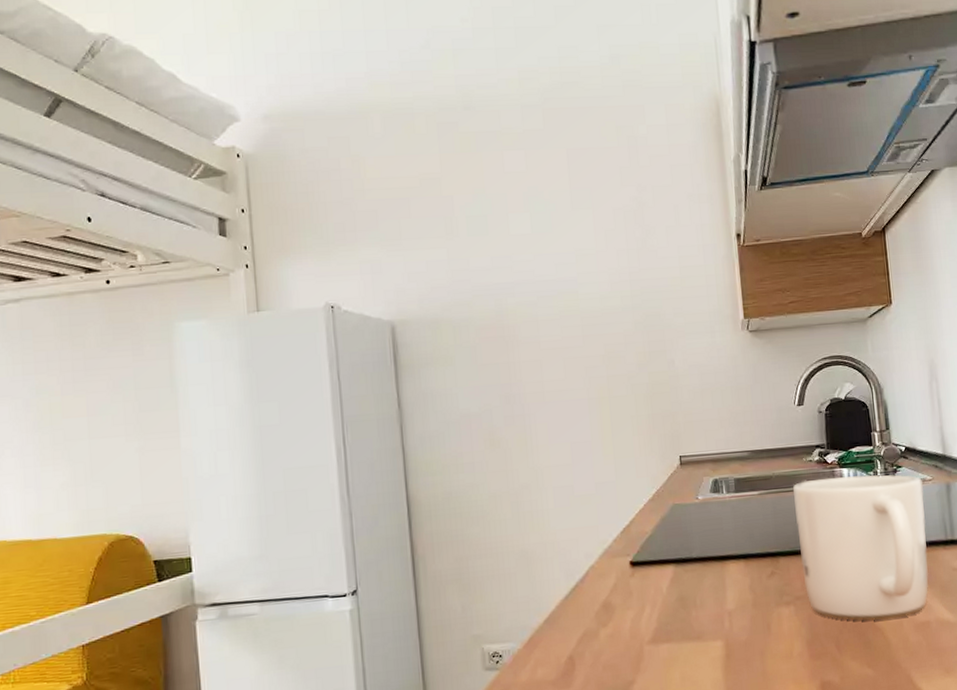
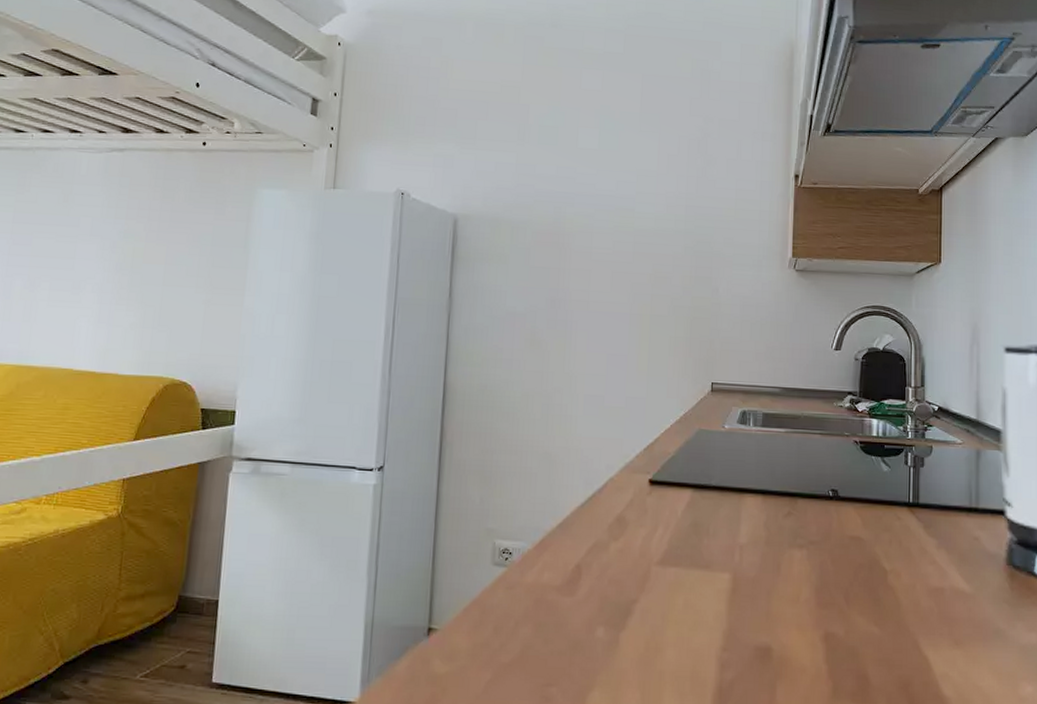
mug: present [792,474,929,621] -> none [819,425,952,579]

